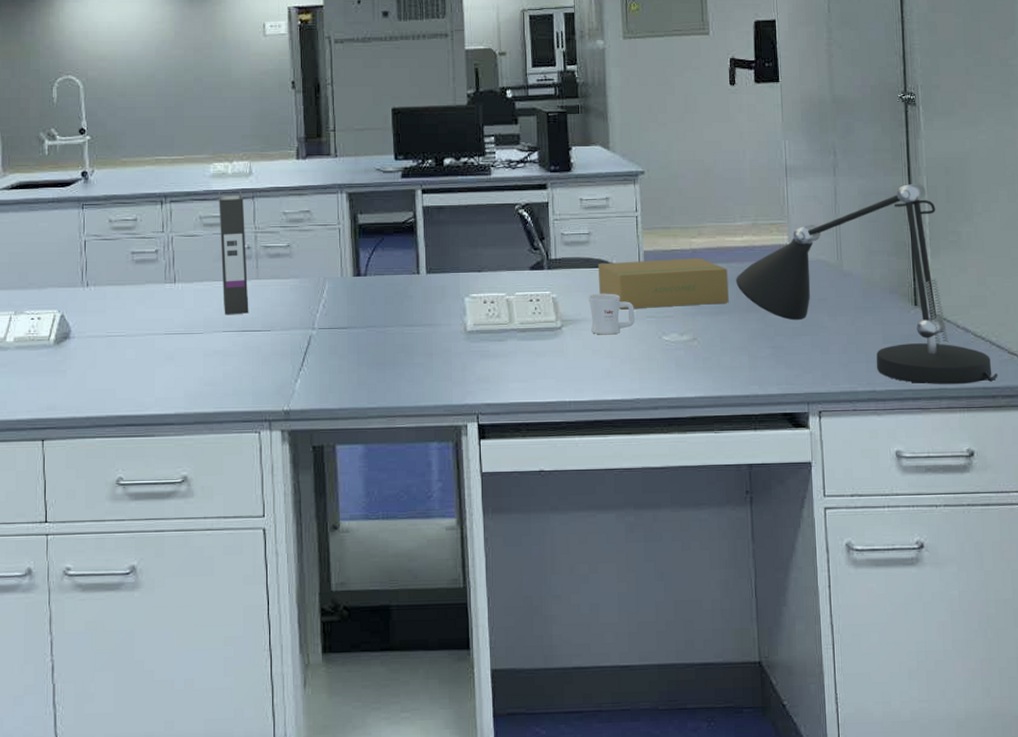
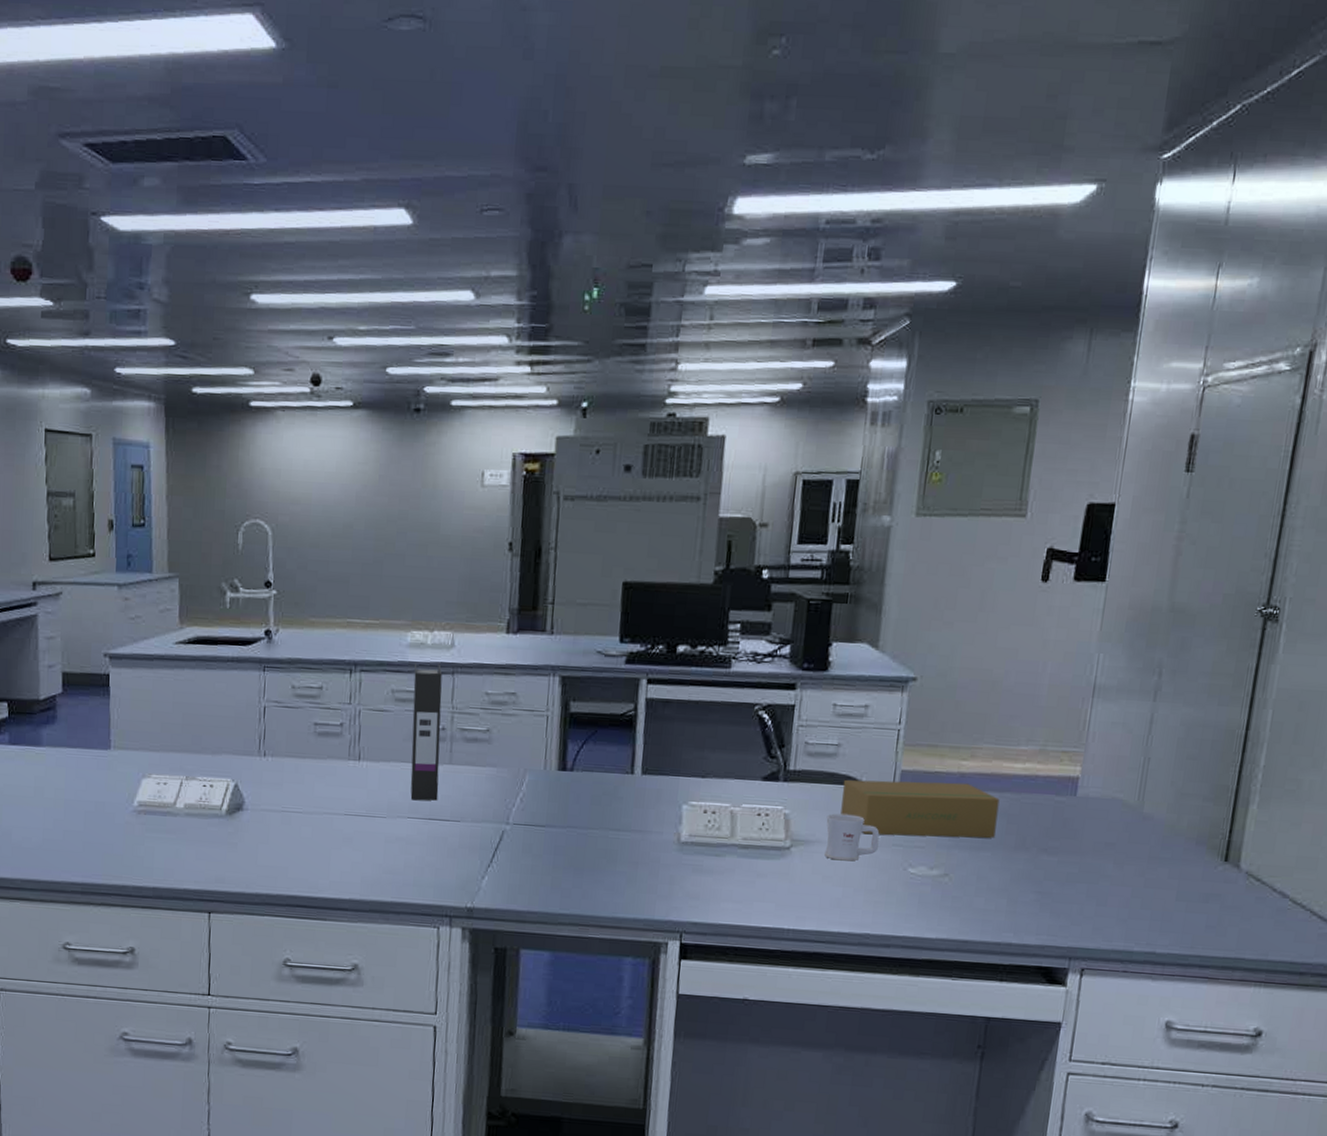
desk lamp: present [736,183,998,385] -> none [1007,717,1312,957]

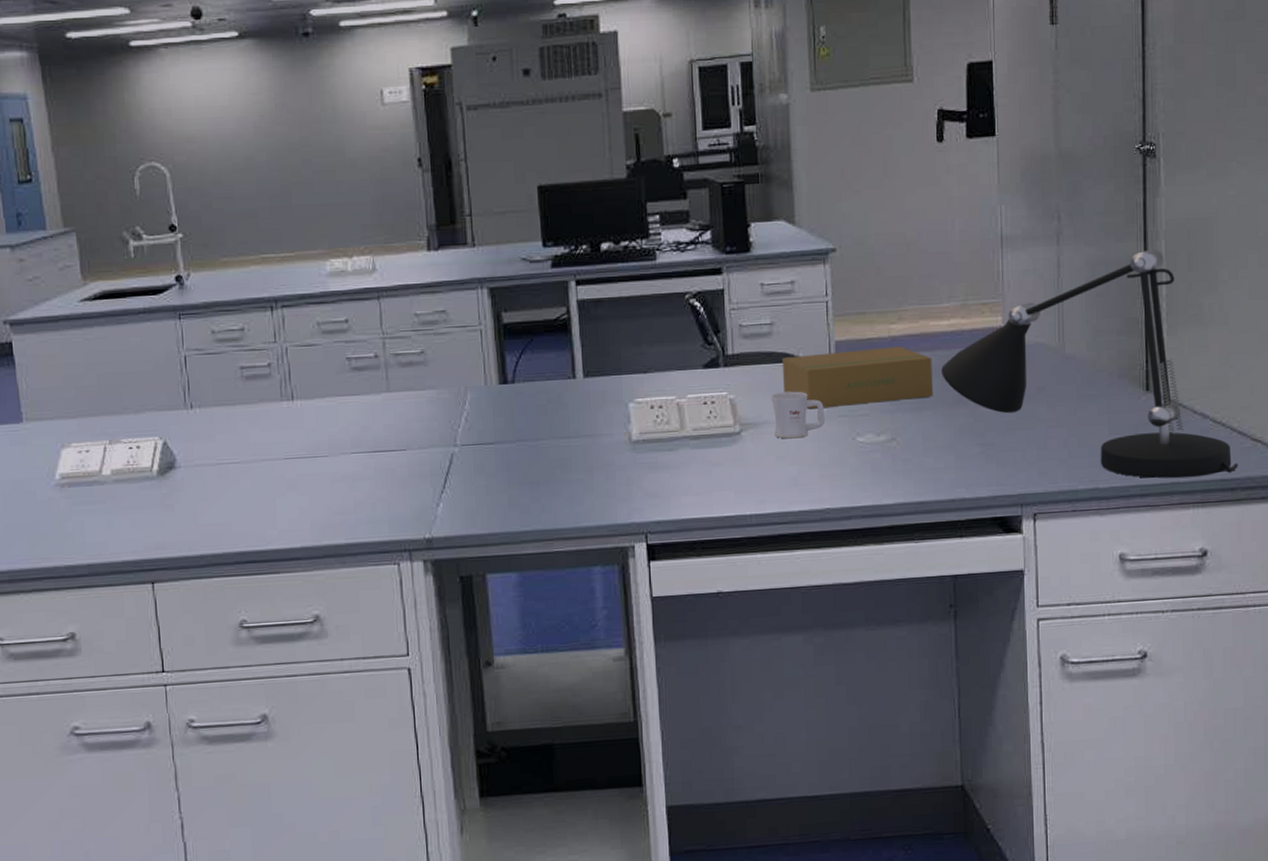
binder: present [410,663,443,801] -> none [338,289,380,435]
desk lamp: none [1007,717,1312,957] -> present [941,249,1238,479]

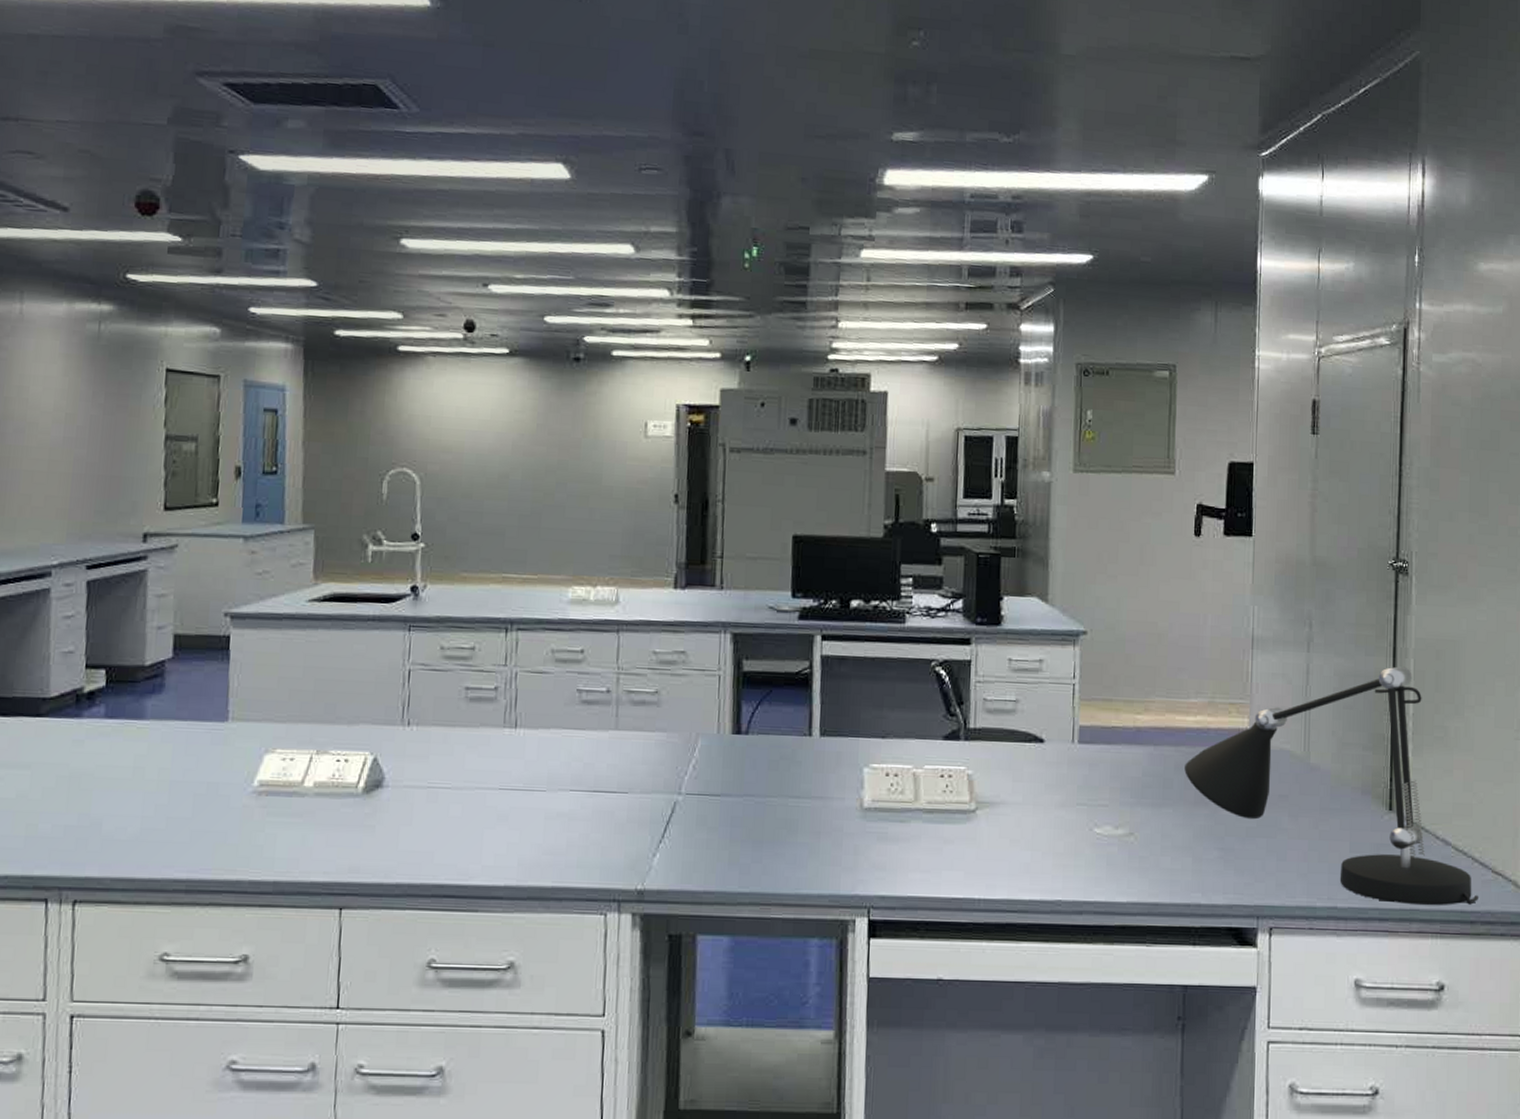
mug: present [771,391,825,439] -> none [1009,772,1063,823]
box: present [781,346,933,409] -> none [1023,736,1176,794]

